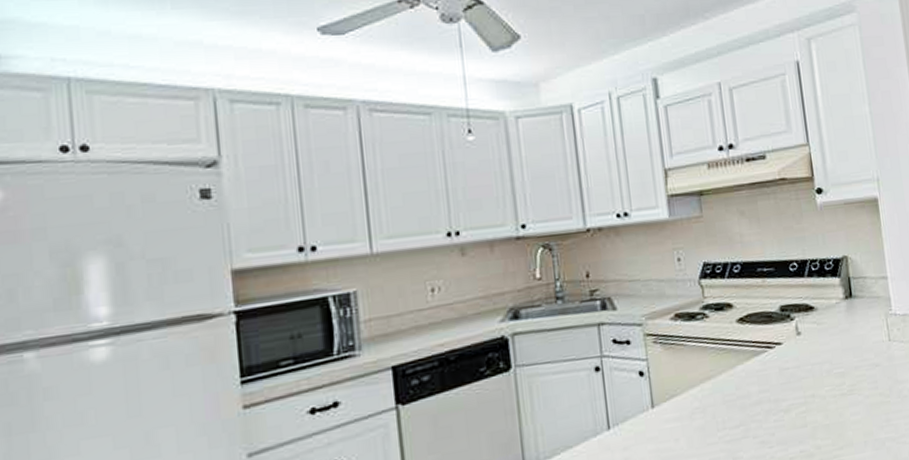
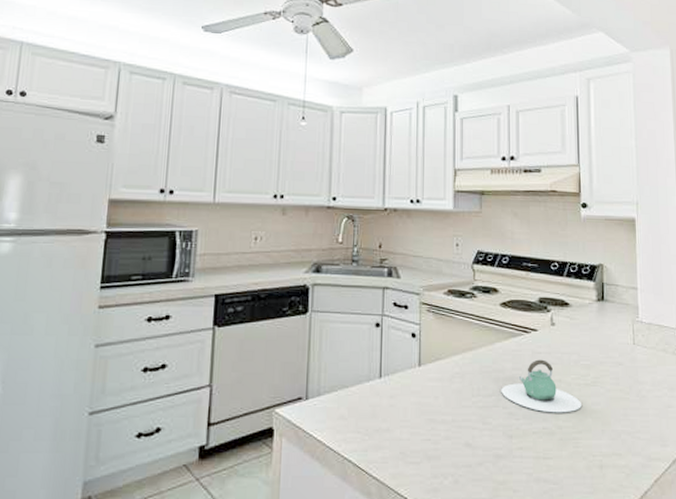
teapot: none [749,375,841,434] -> present [501,359,583,413]

